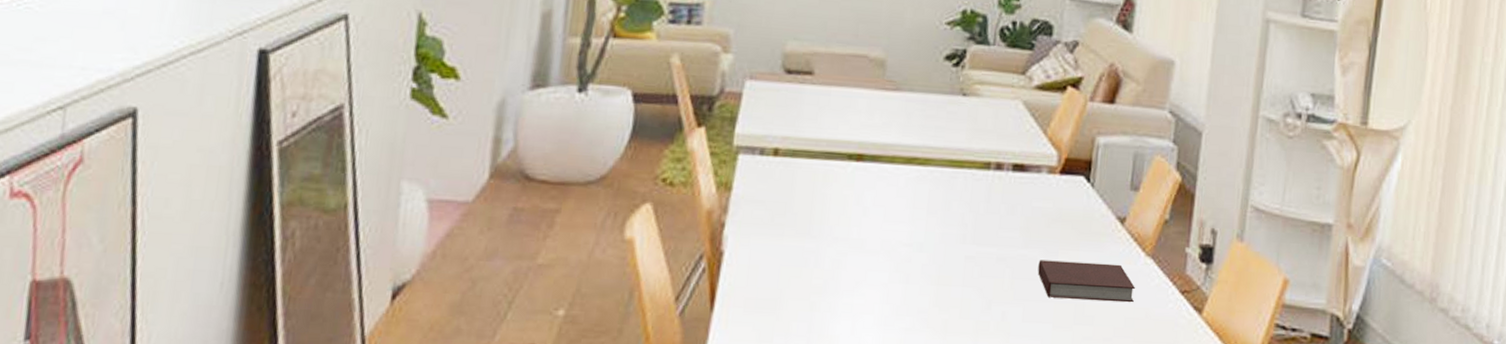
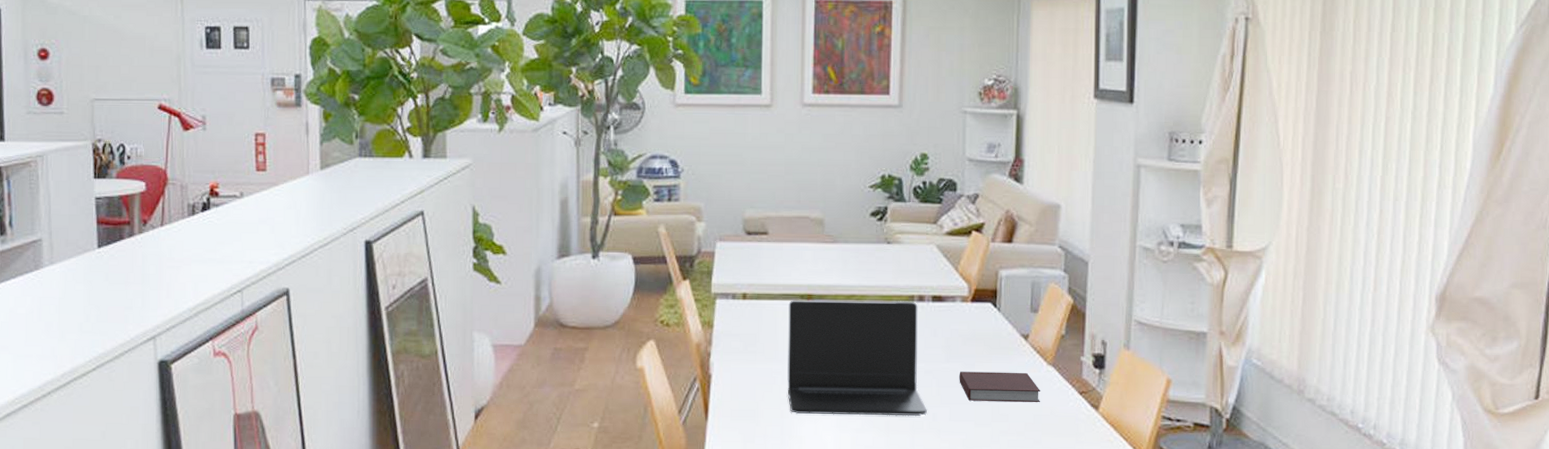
laptop: none [821,160,996,315] -> present [787,300,927,417]

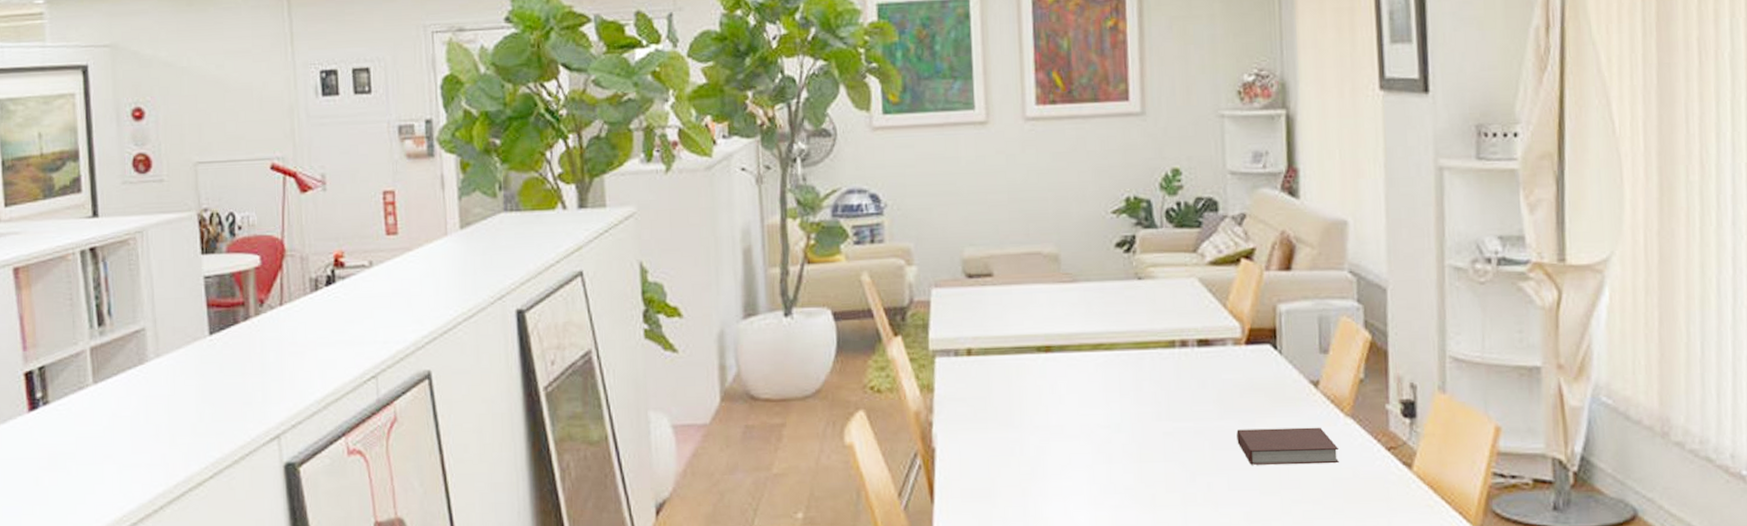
laptop: present [787,300,927,417] -> none [1023,347,1200,490]

